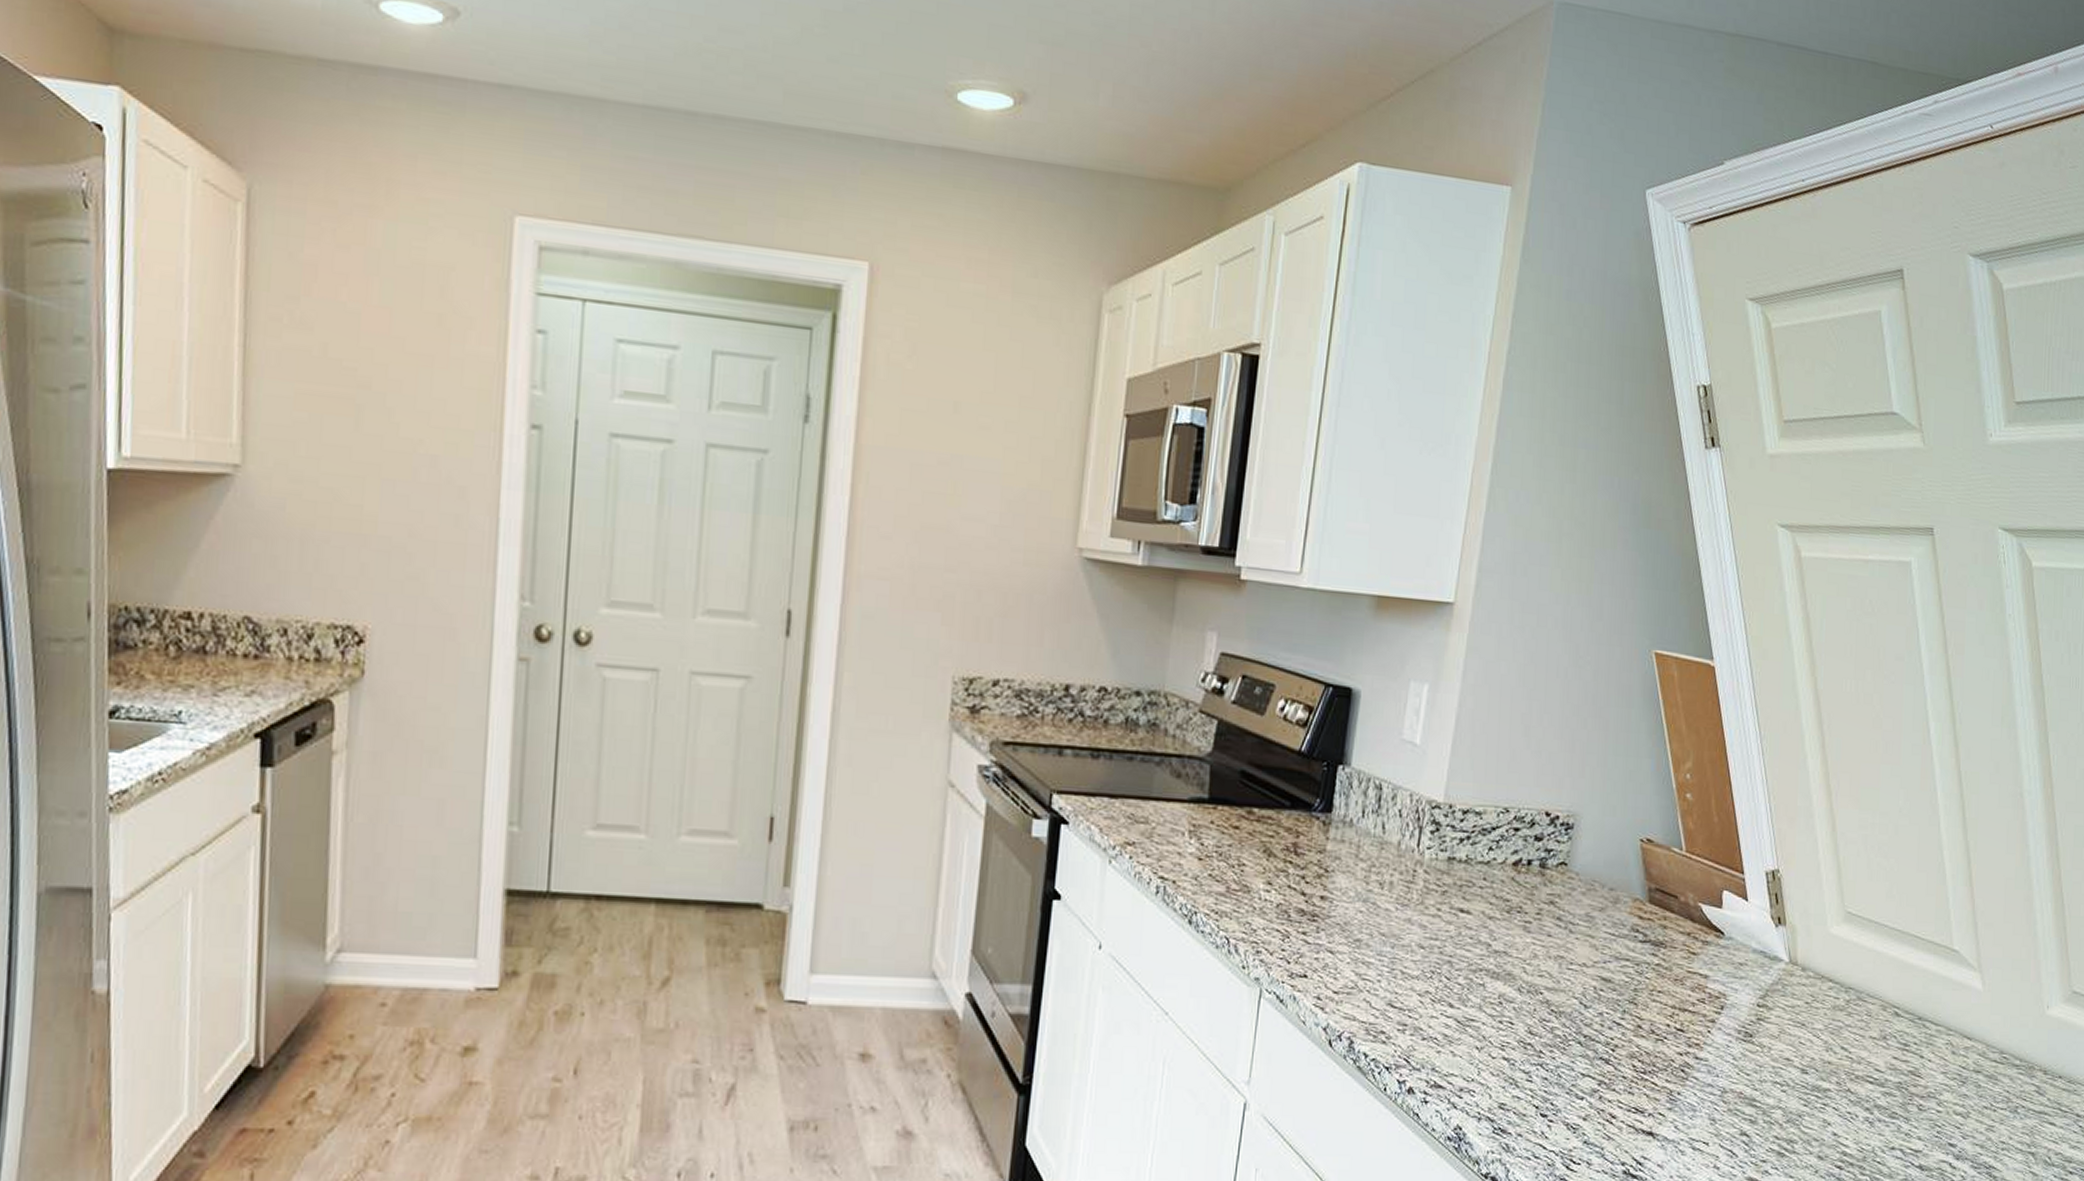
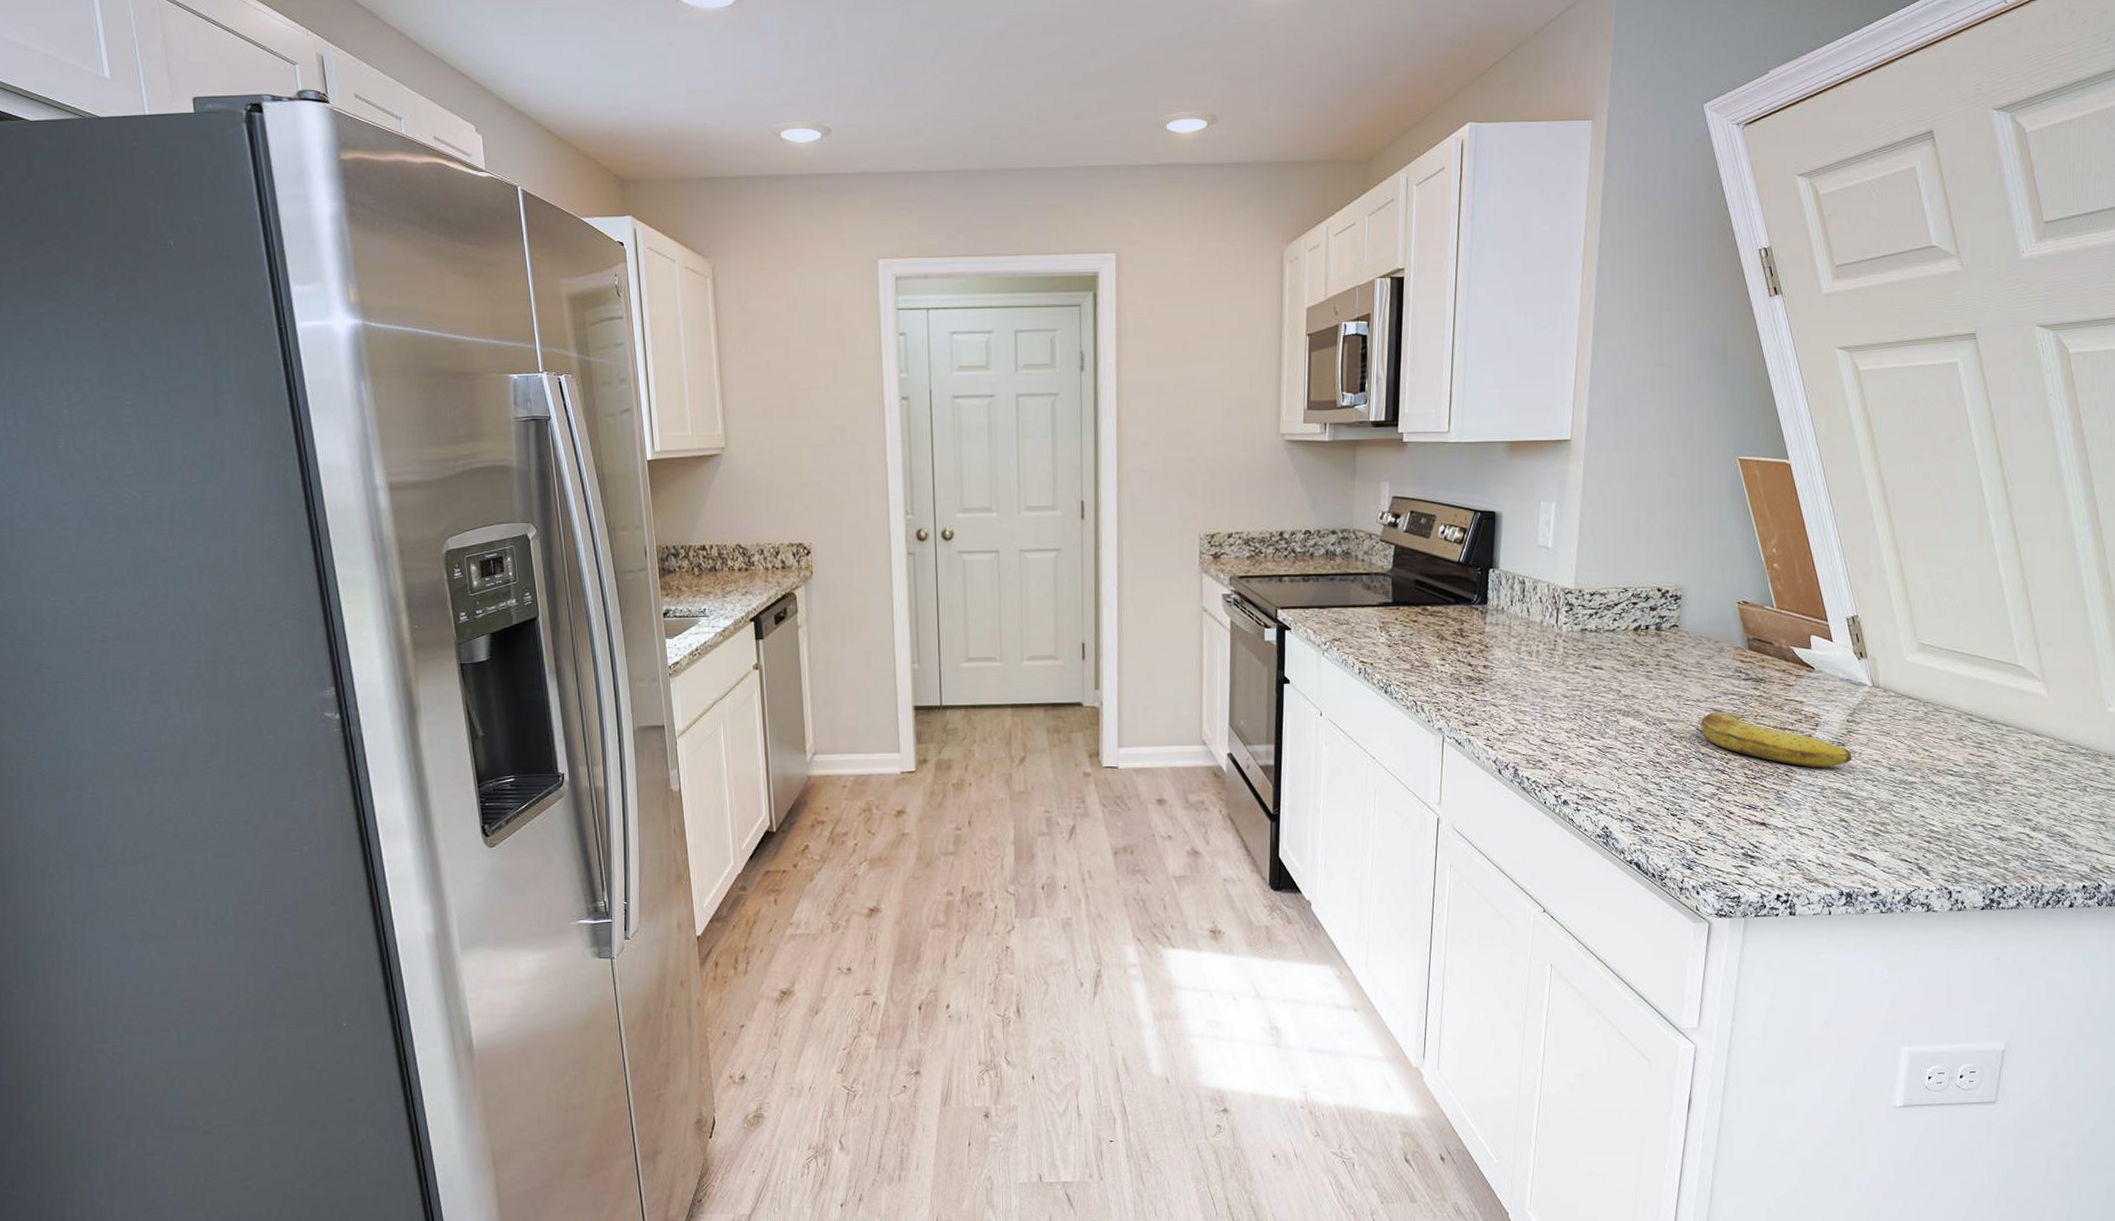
banana: none [1585,982,1760,1064] -> present [1701,712,1852,768]

